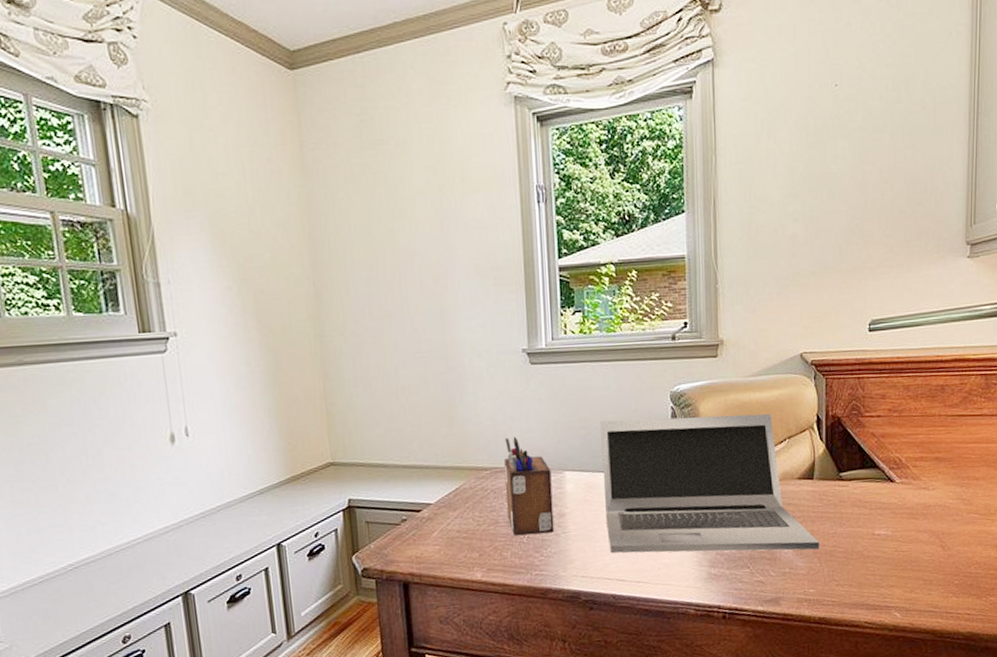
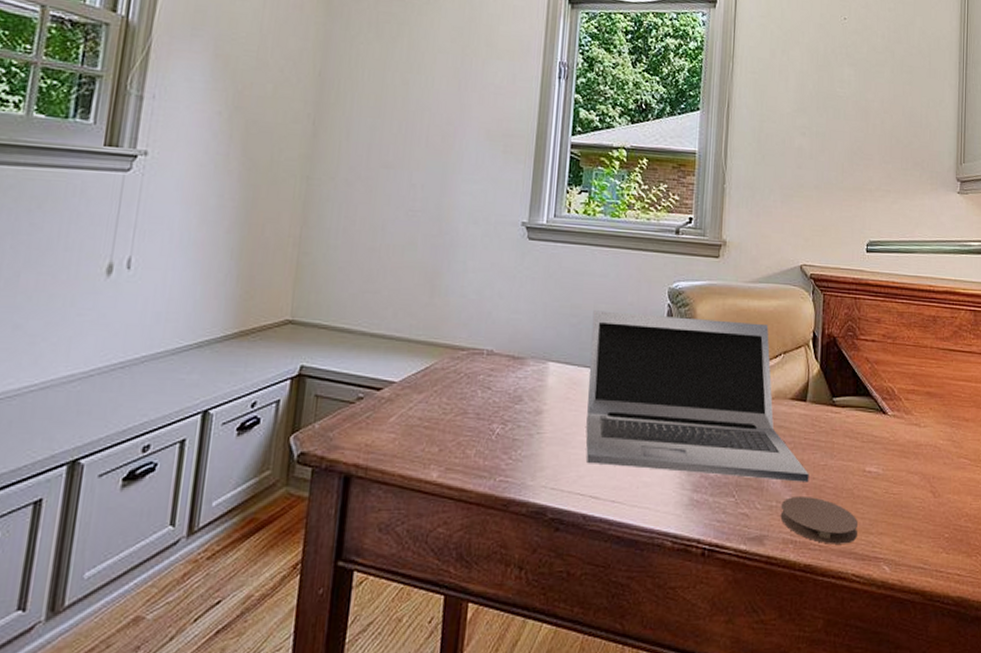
desk organizer: present [503,436,554,536] -> none [478,315,534,432]
coaster: none [794,561,868,599] -> present [780,495,858,544]

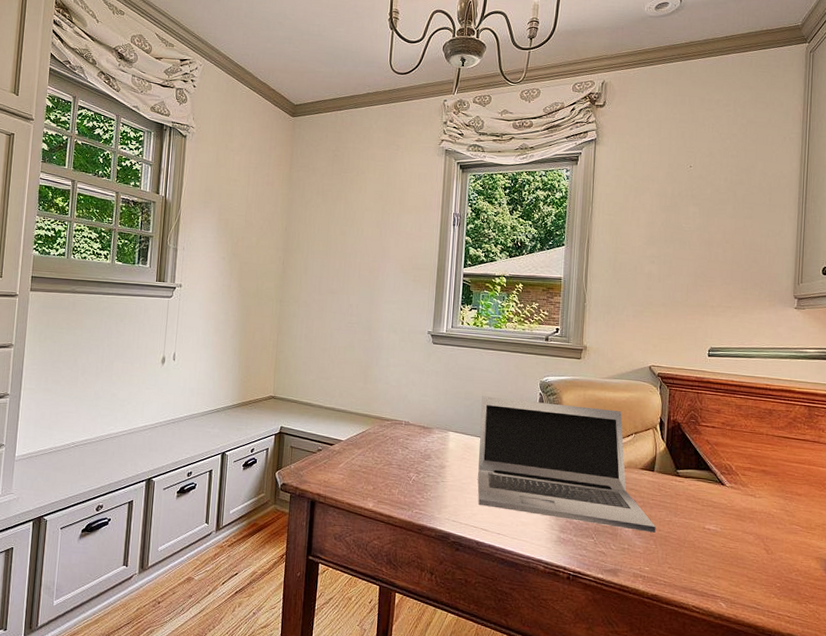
coaster: present [780,495,858,544] -> none [631,542,698,583]

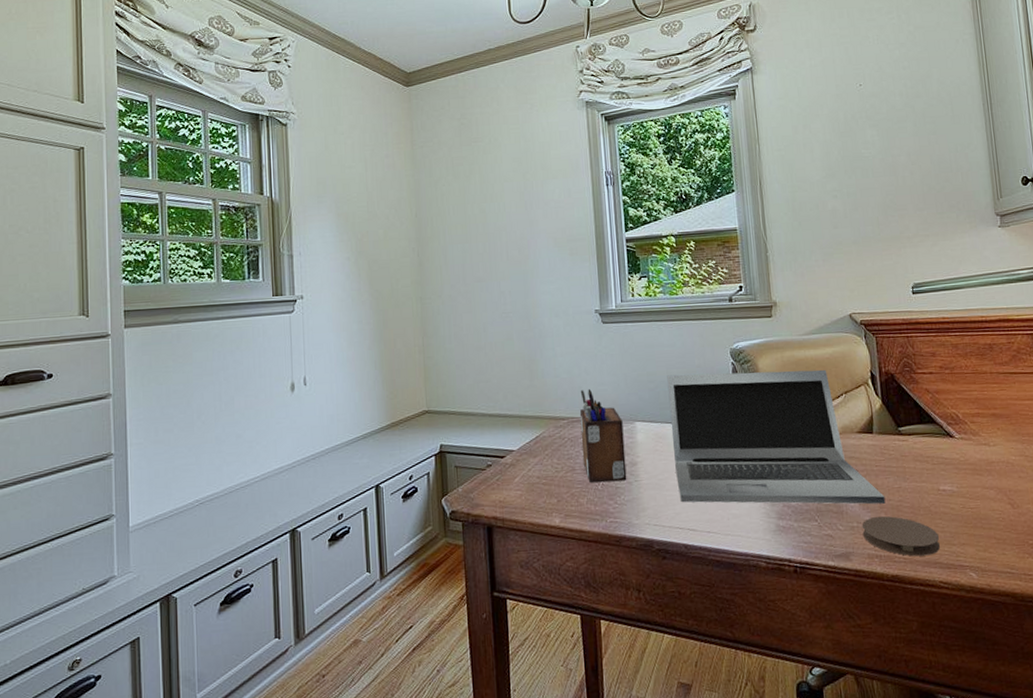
desk organizer: none [399,397,438,480] -> present [579,388,627,484]
coaster: none [631,542,698,583] -> present [861,515,940,557]

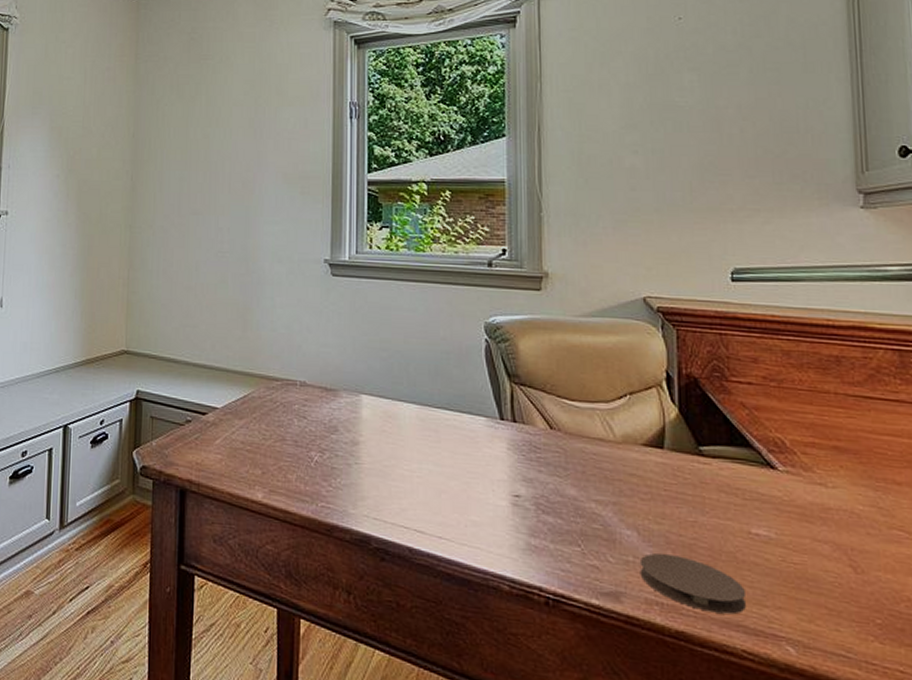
desk organizer: present [579,388,627,484] -> none [295,348,346,462]
laptop: present [667,369,886,505] -> none [404,344,674,539]

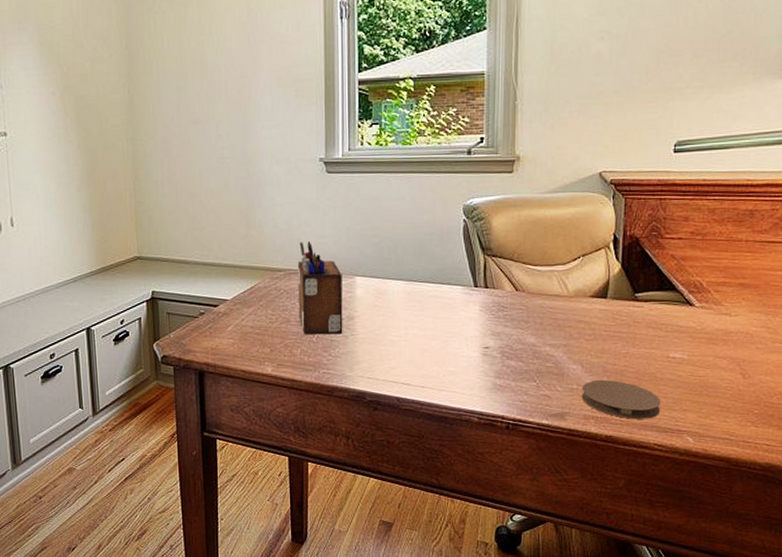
desk organizer: none [295,348,346,462] -> present [297,240,343,335]

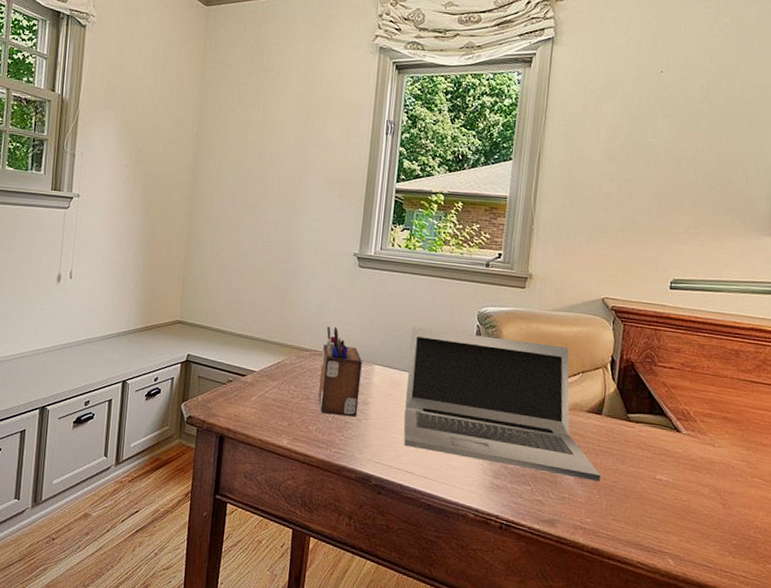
laptop: none [392,229,610,368] -> present [404,326,601,482]
coaster: present [581,379,660,419] -> none [572,492,645,537]

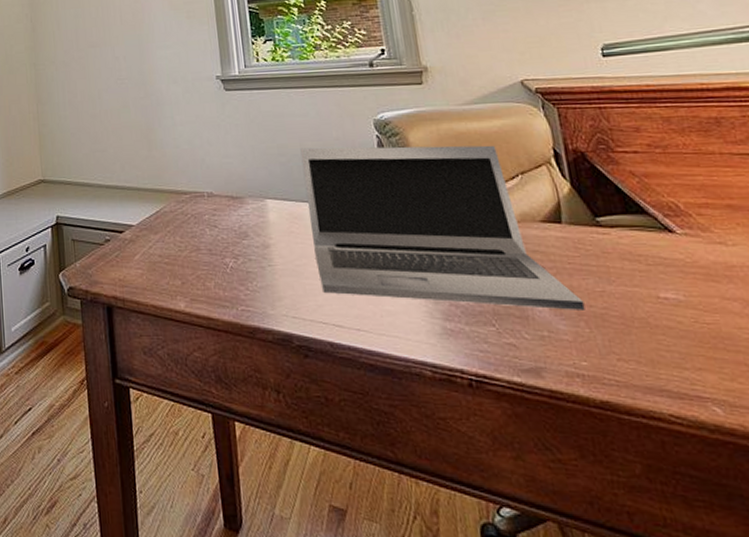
desk organizer: present [318,326,362,417] -> none [203,161,259,266]

